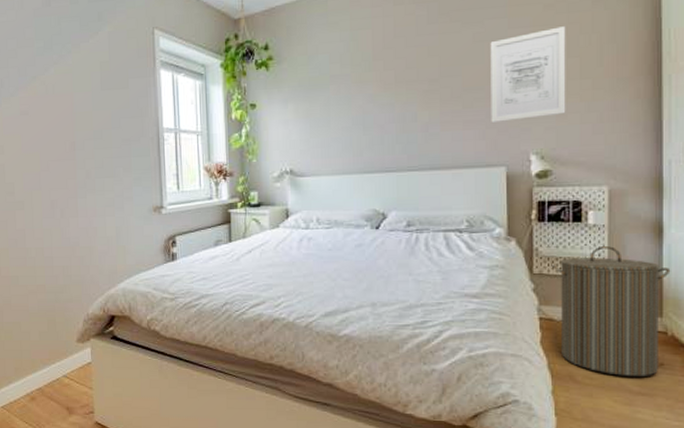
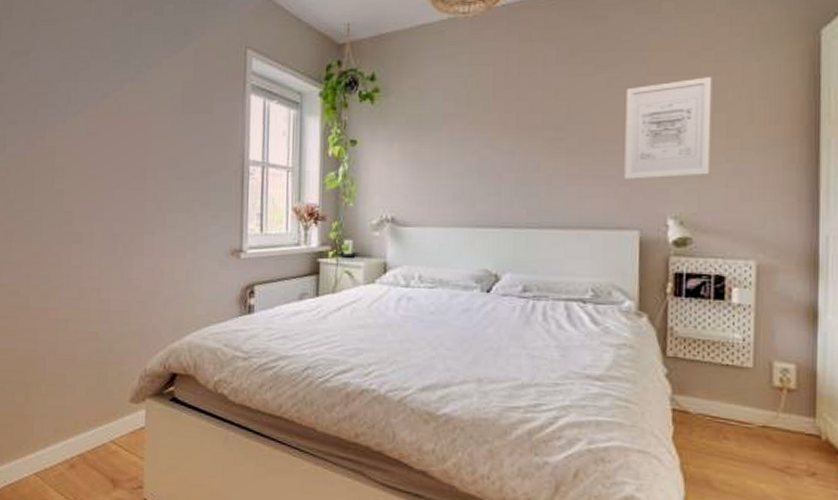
laundry hamper: present [551,245,671,376] -> none [687,329,826,487]

